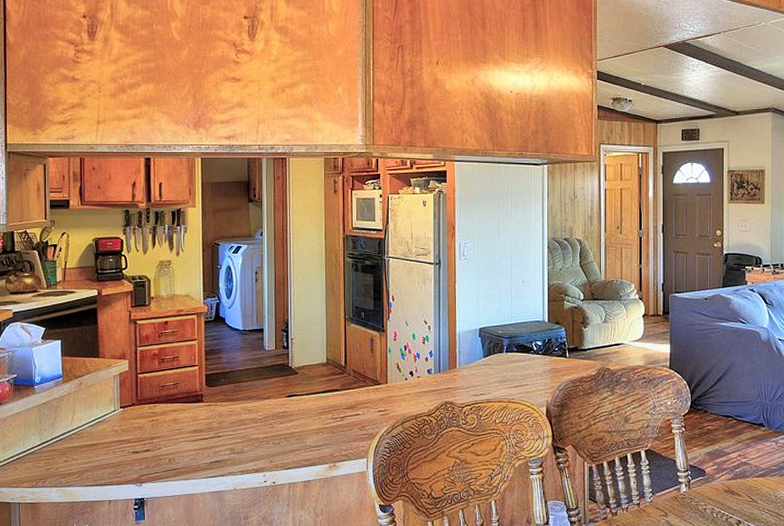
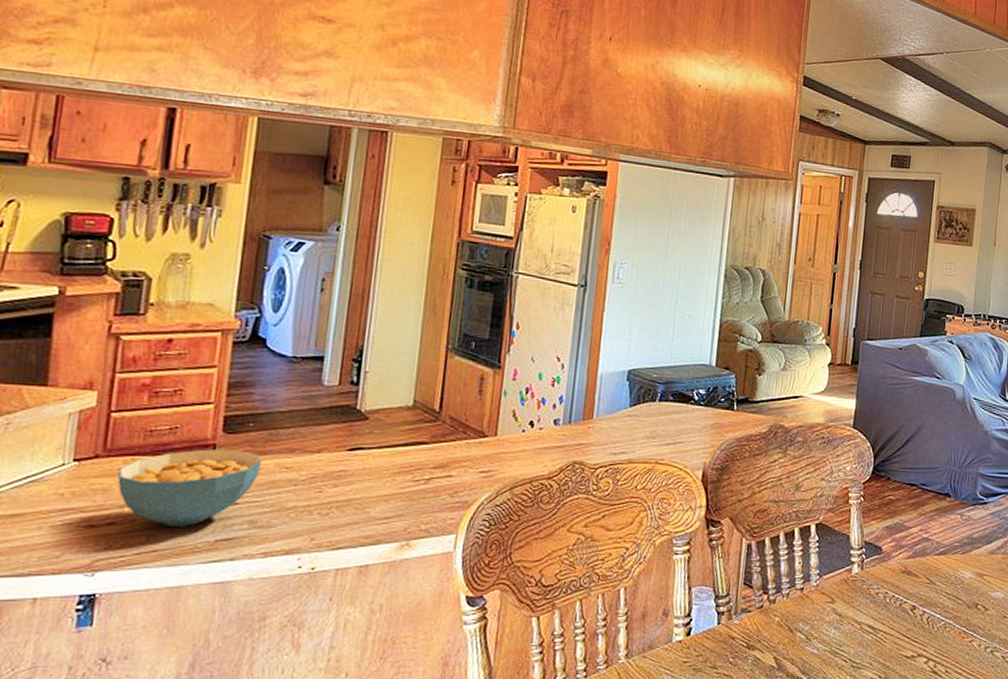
cereal bowl: none [146,398,233,452] -> present [117,449,263,526]

